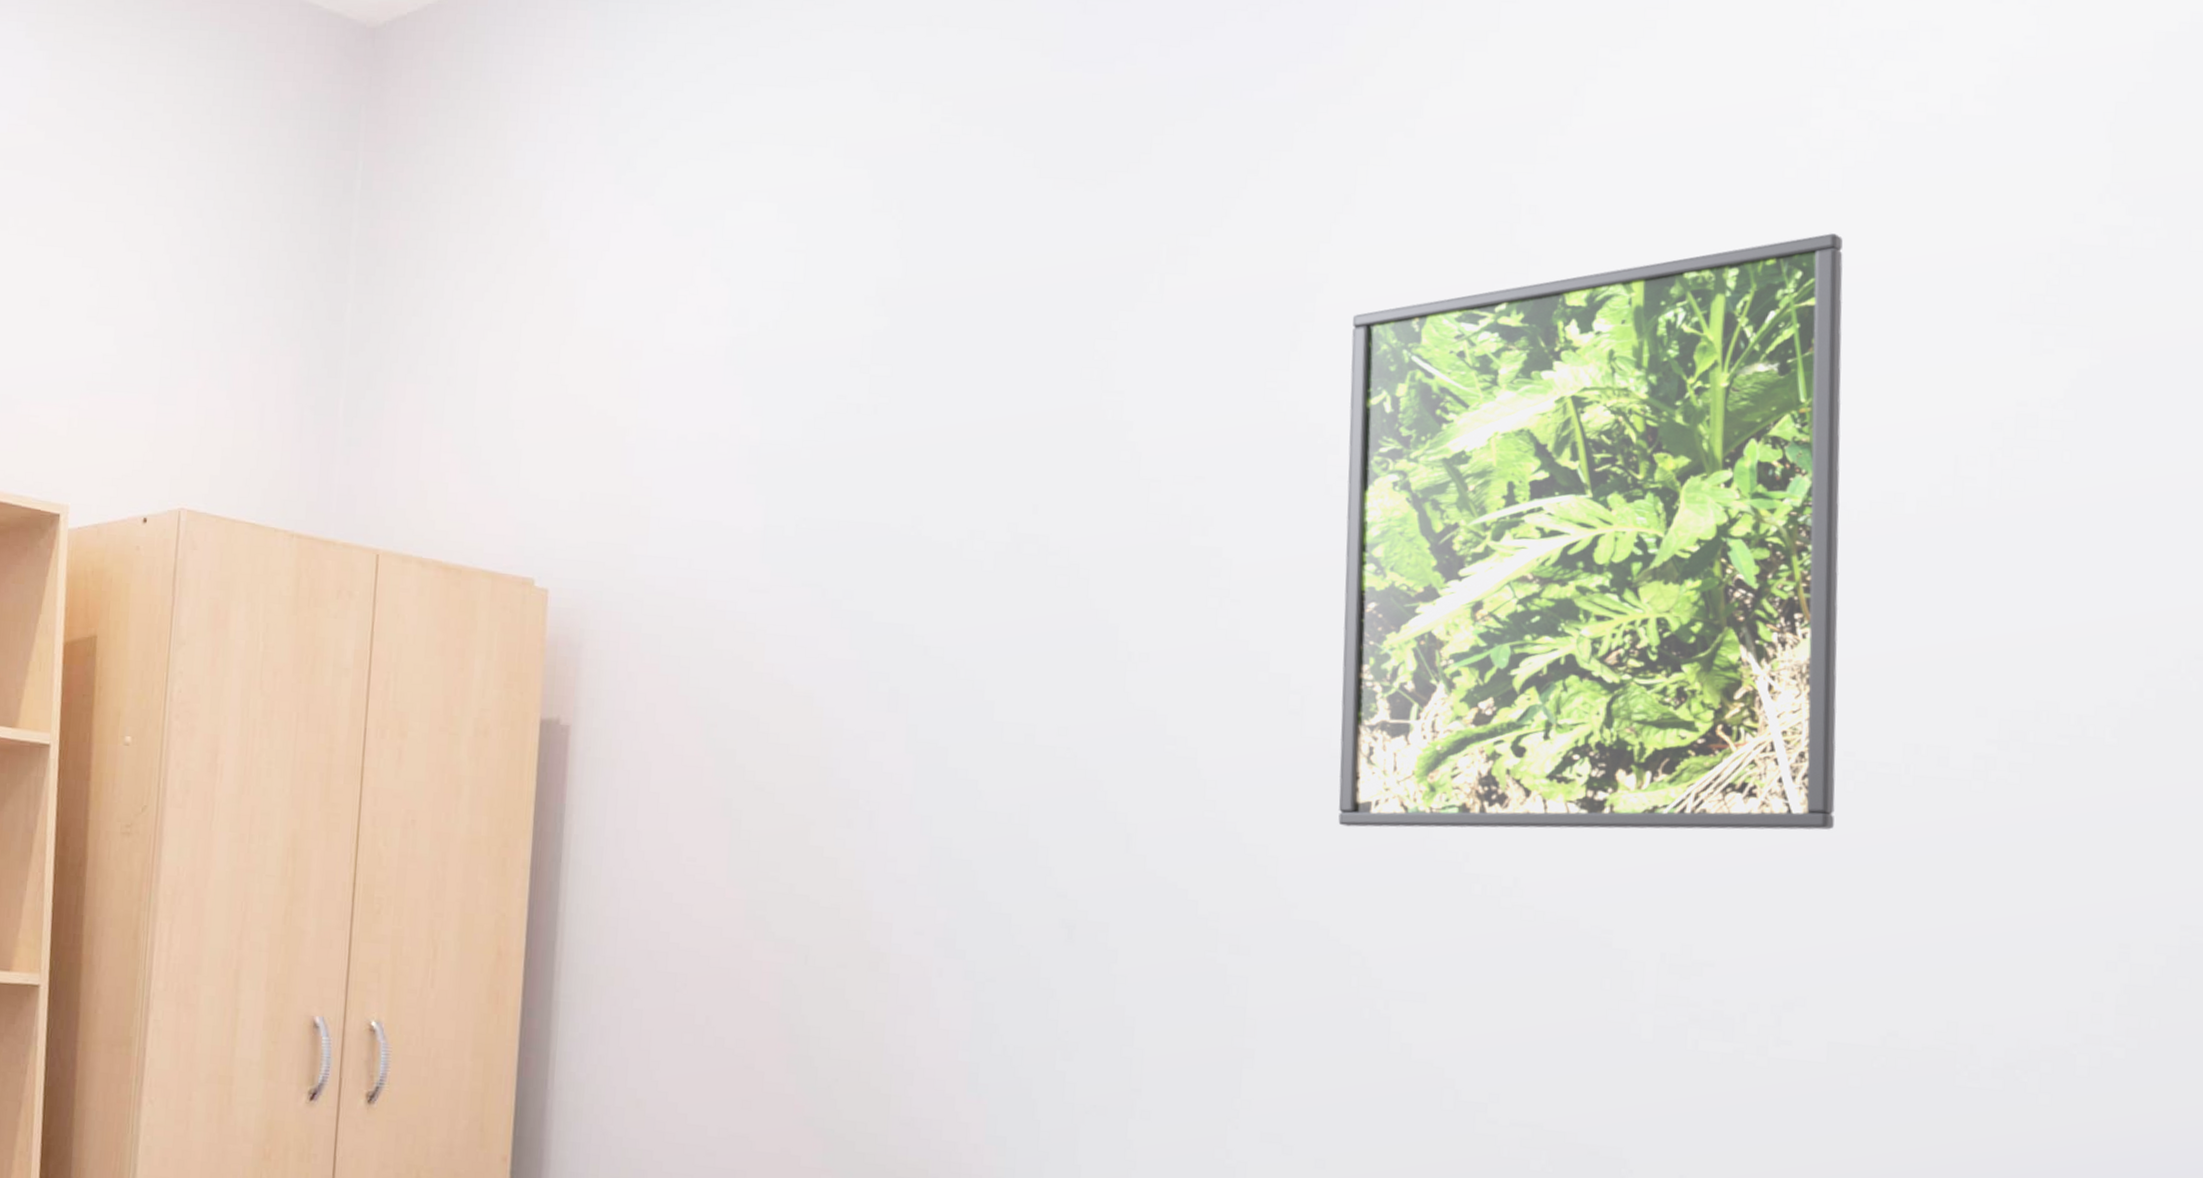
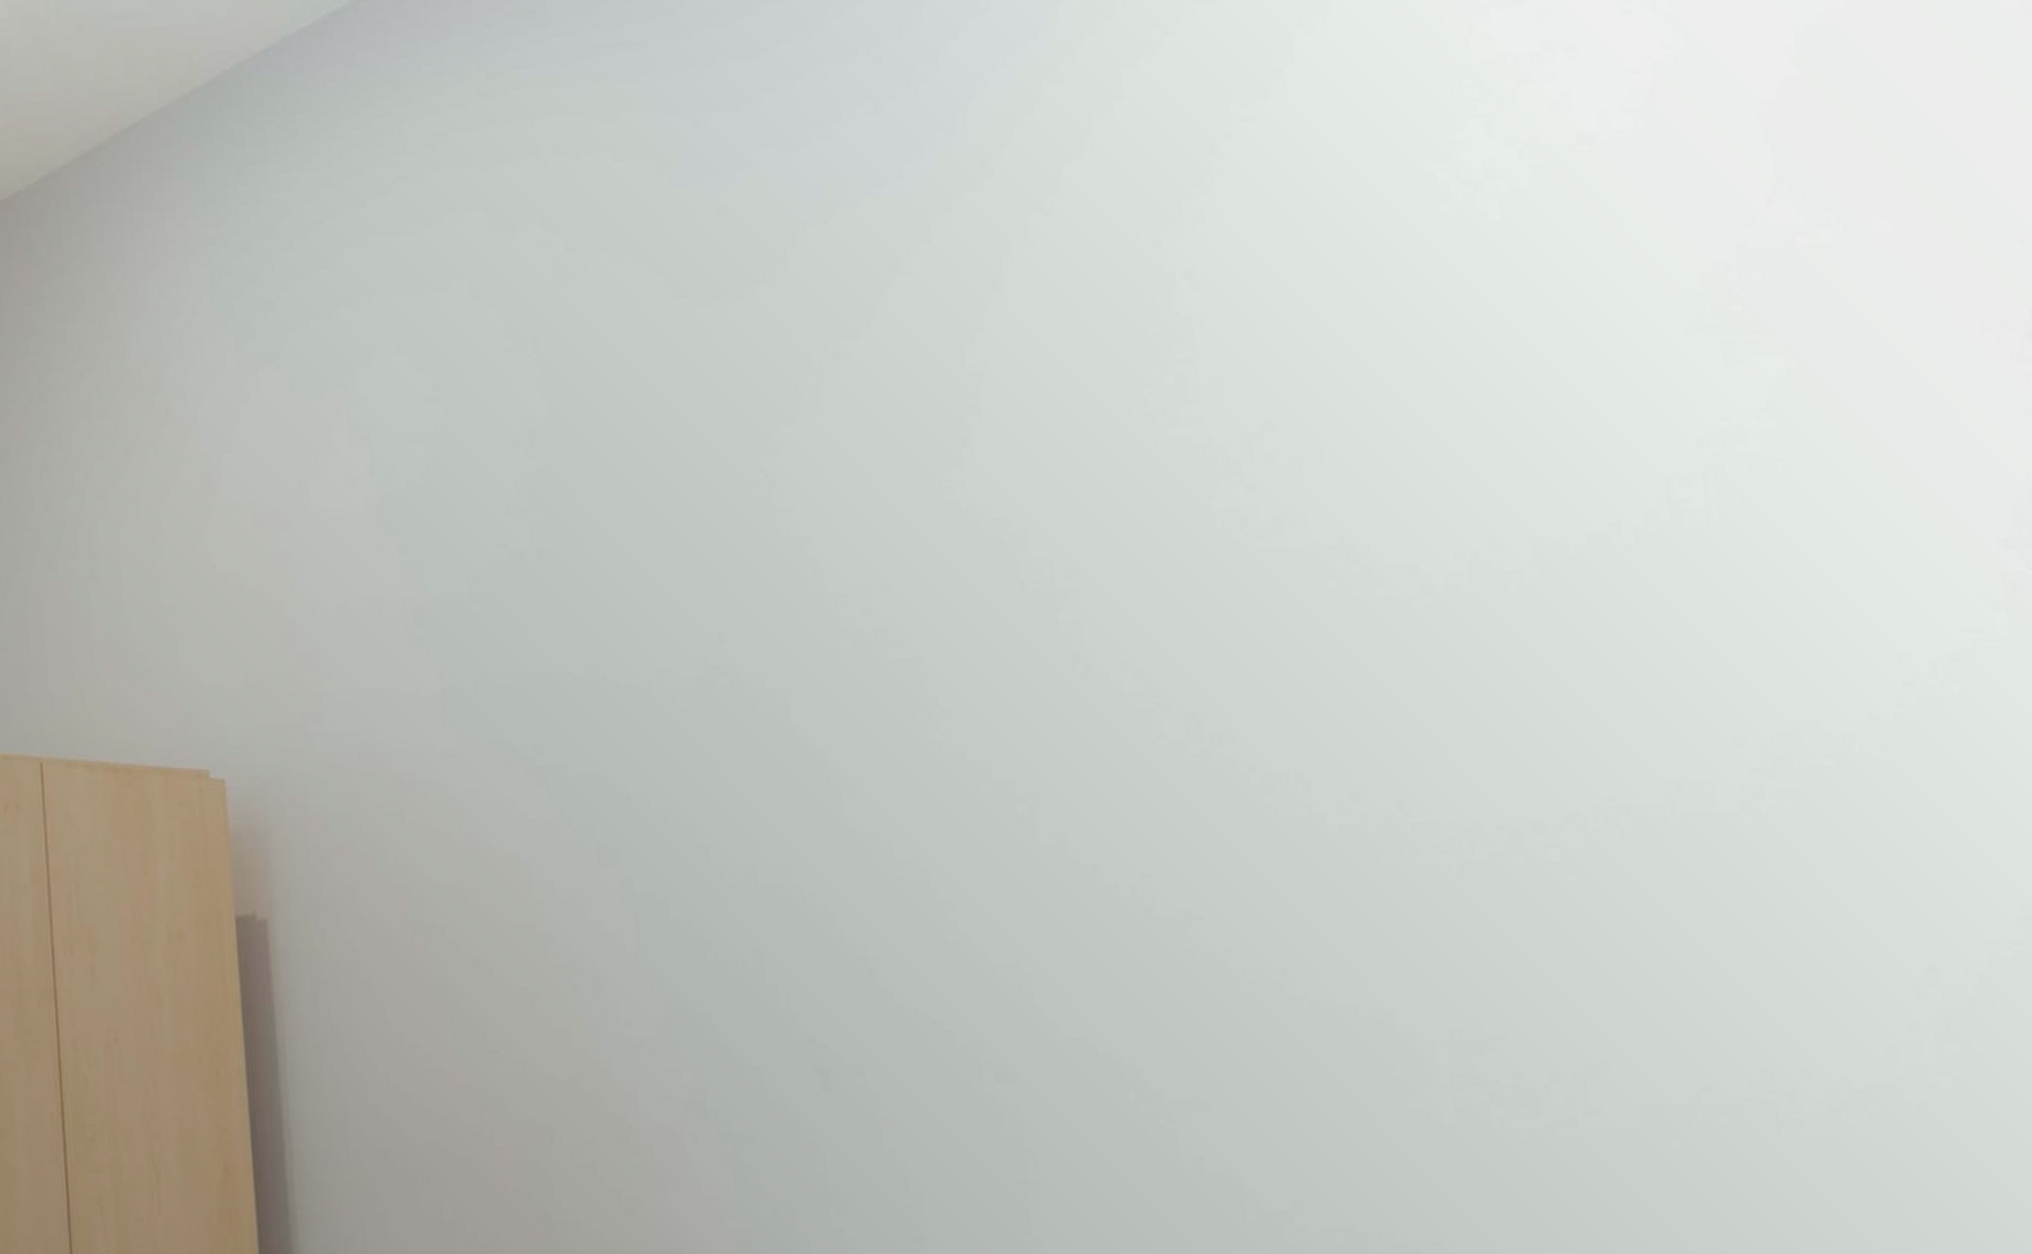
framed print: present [1338,233,1843,830] -> none [1020,265,1607,935]

